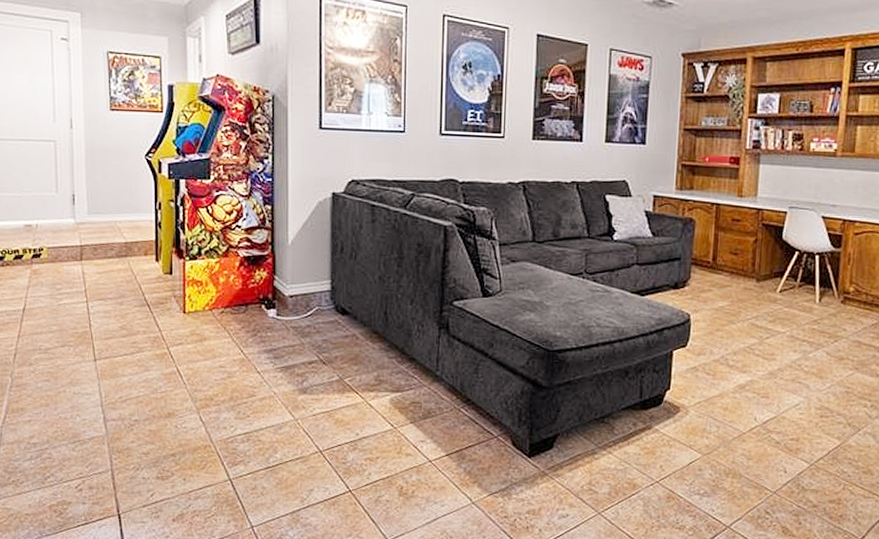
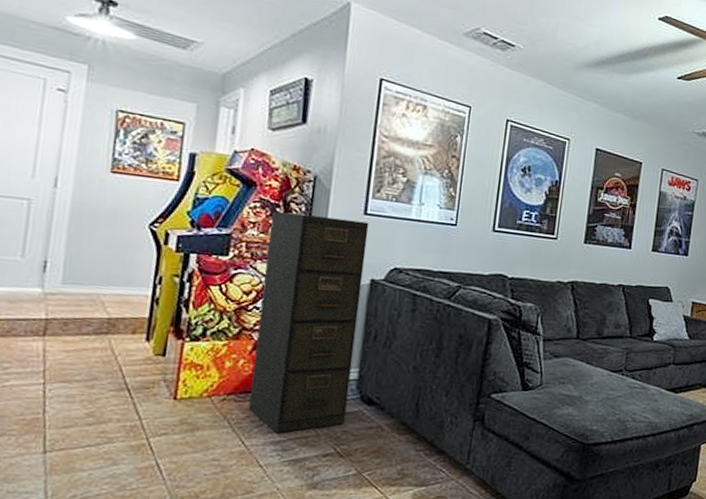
filing cabinet: none [240,133,325,342] -> present [248,211,369,433]

